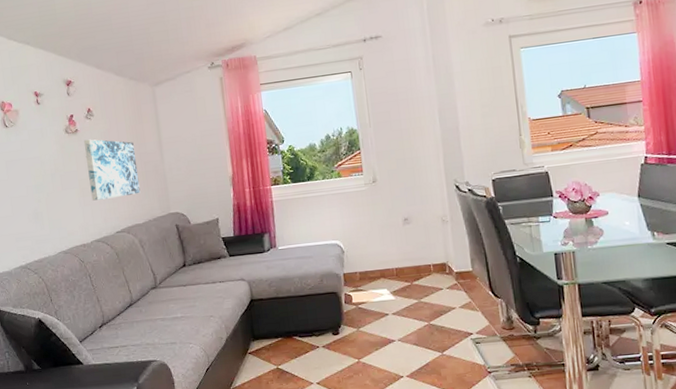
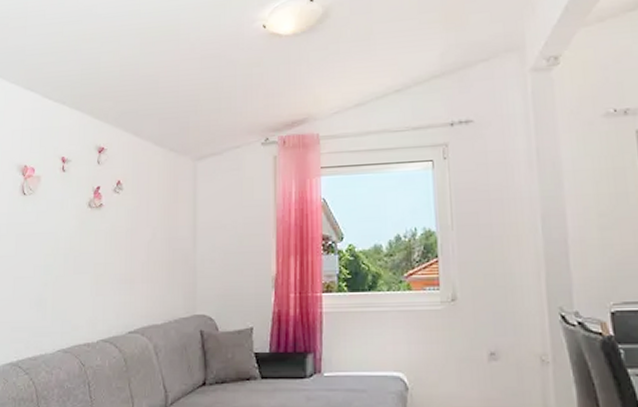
wall art: present [83,139,141,201] -> none [106,216,165,291]

